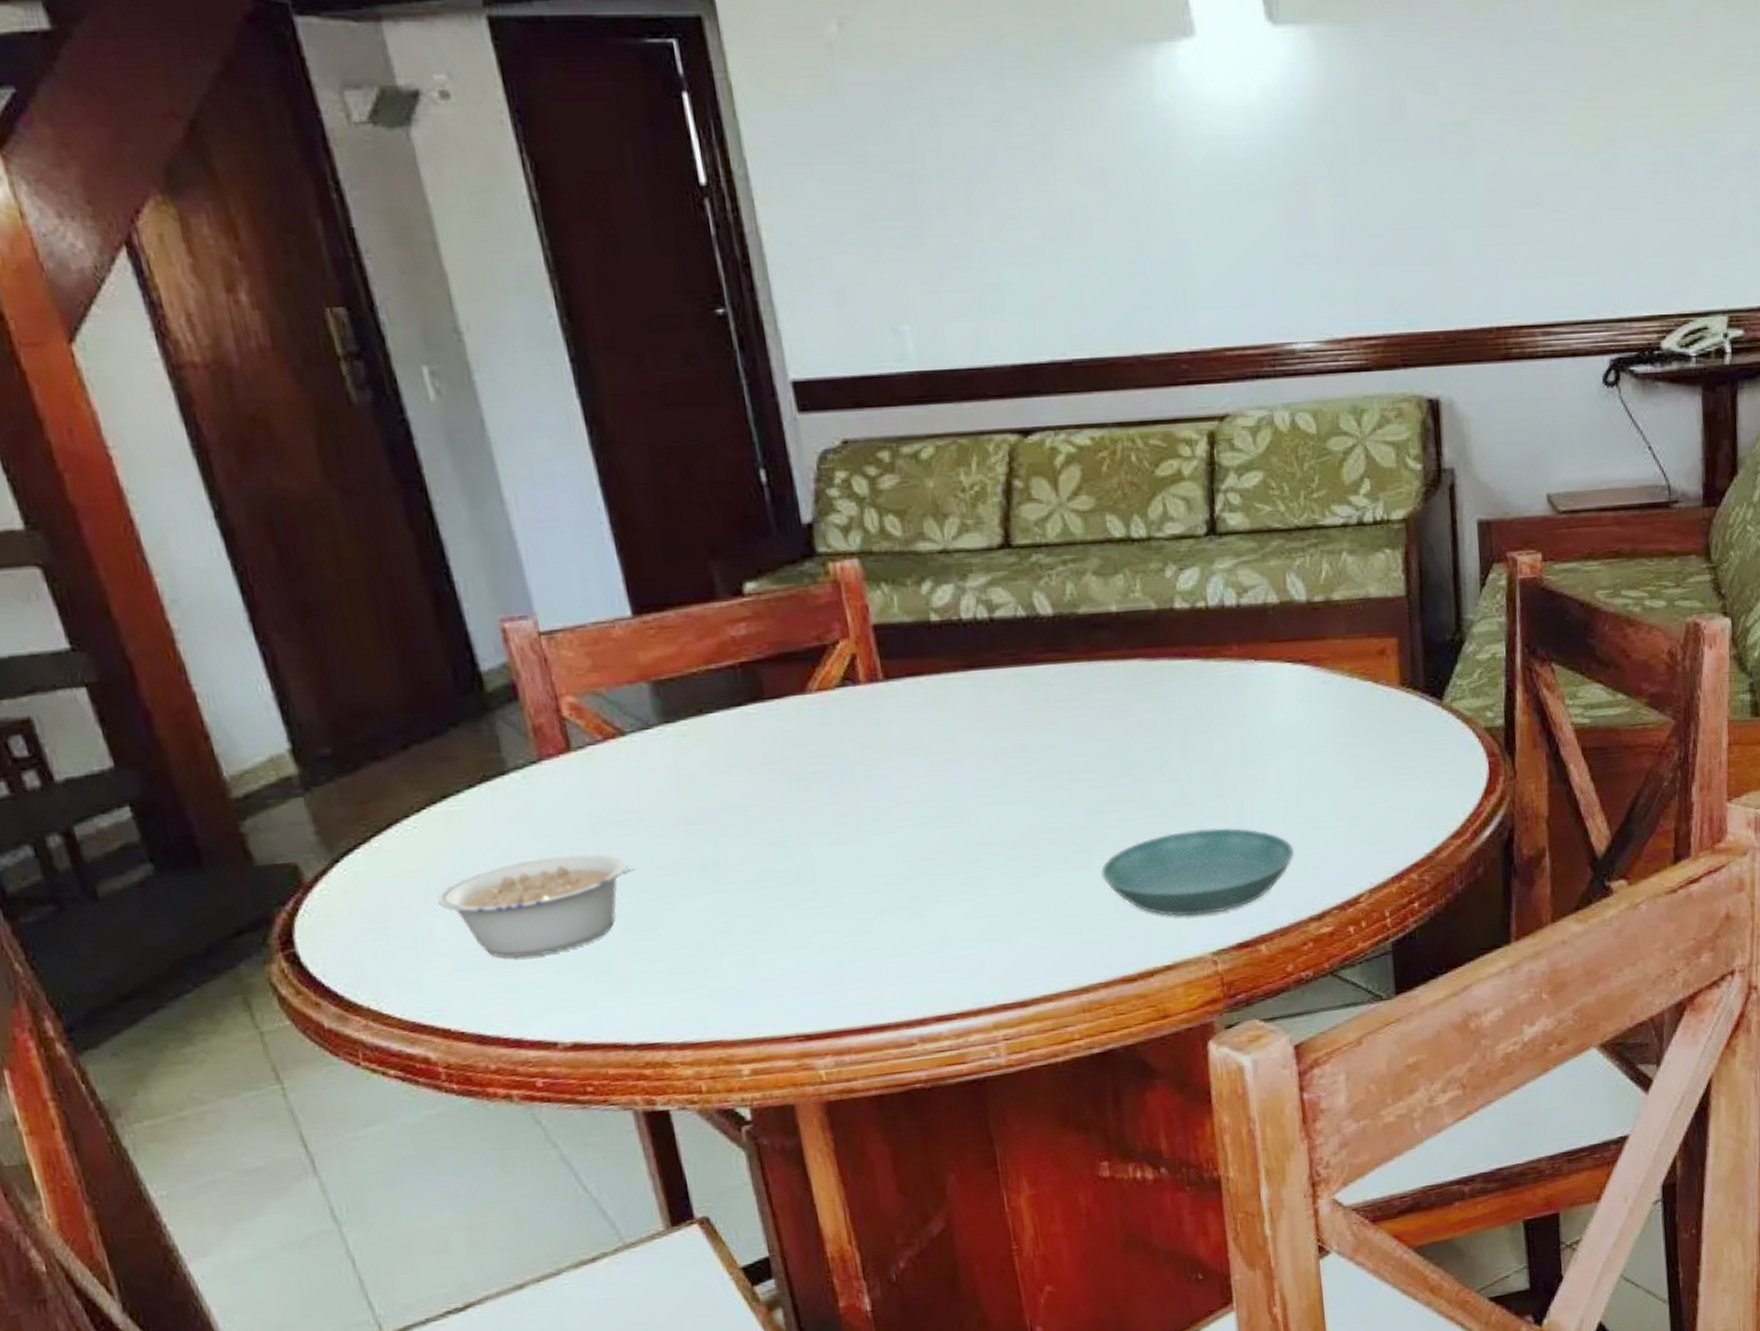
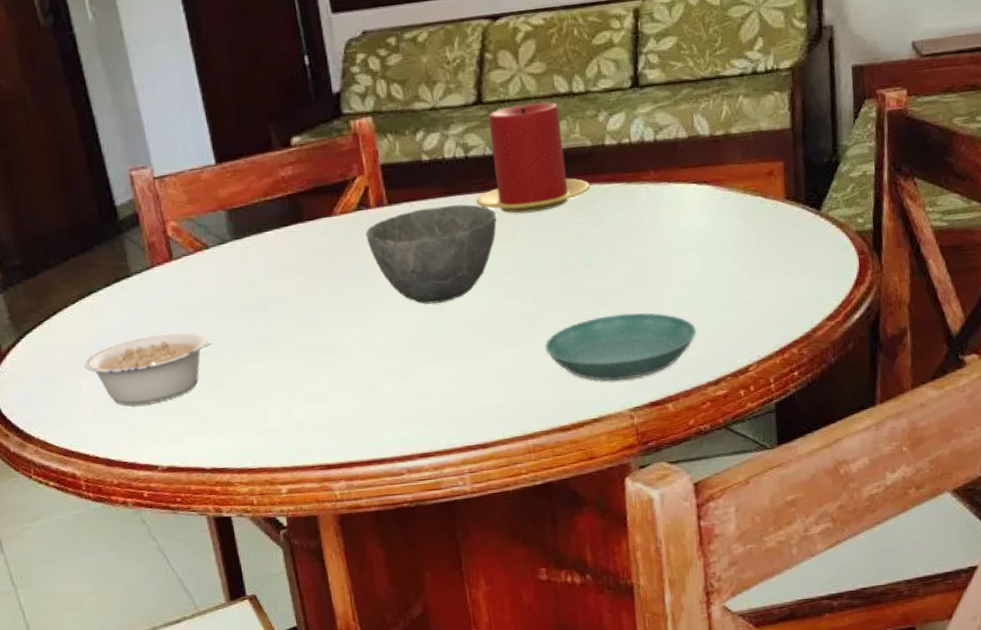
bowl: none [853,682,1034,816] -> present [366,204,497,304]
candle: none [1005,549,1156,696] -> present [476,102,590,214]

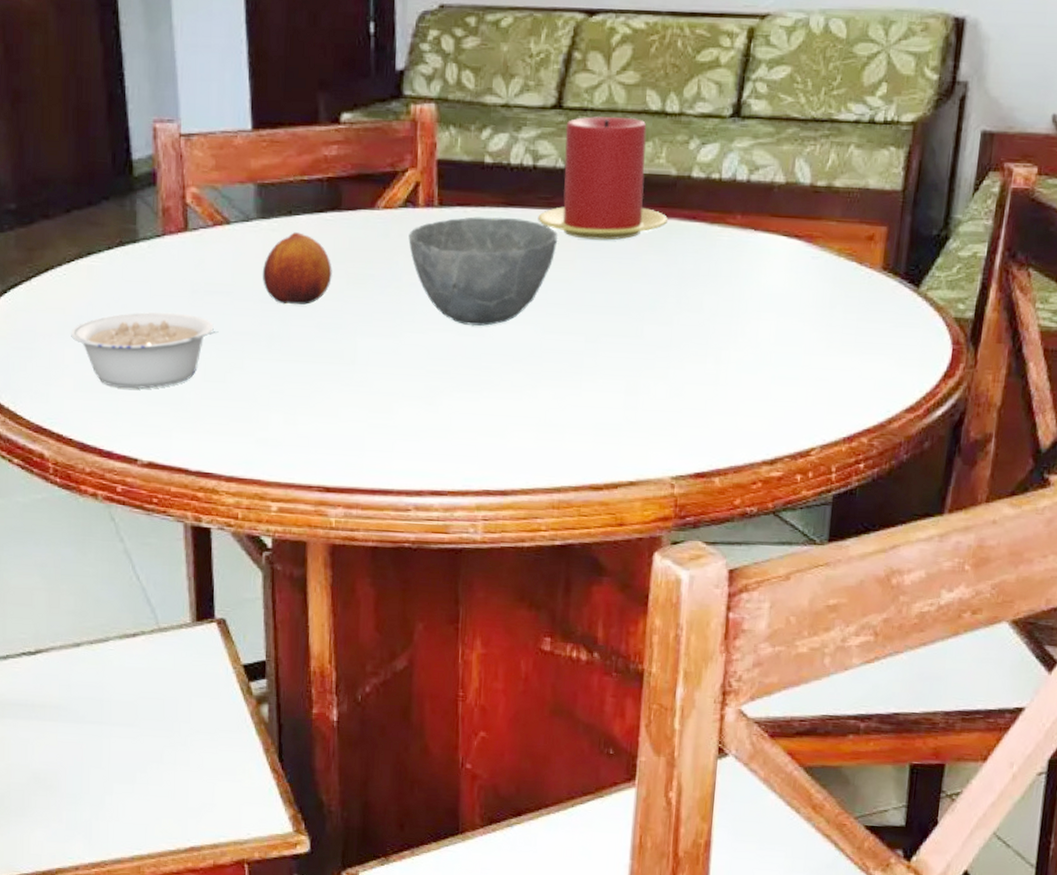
fruit: none [243,246,305,311] -> present [262,232,332,305]
saucer: present [544,313,696,381] -> none [587,368,759,444]

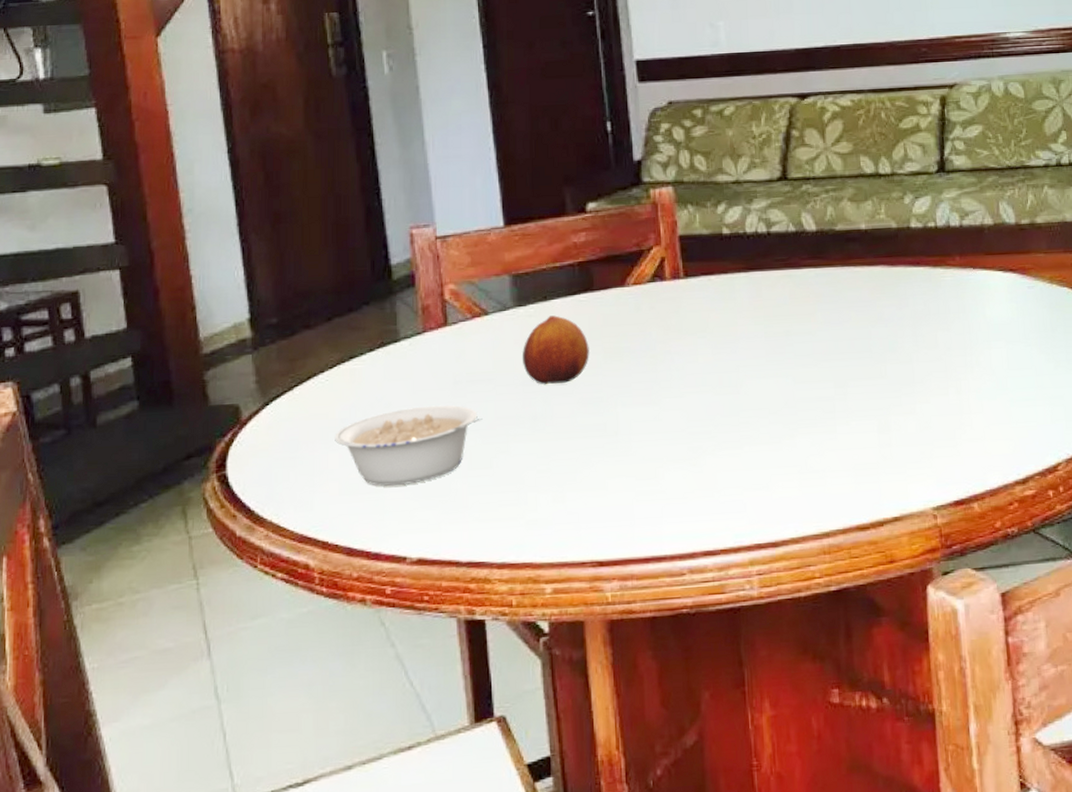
bowl: present [408,217,558,326] -> none [659,281,798,385]
candle: present [538,116,668,240] -> none [777,181,894,293]

